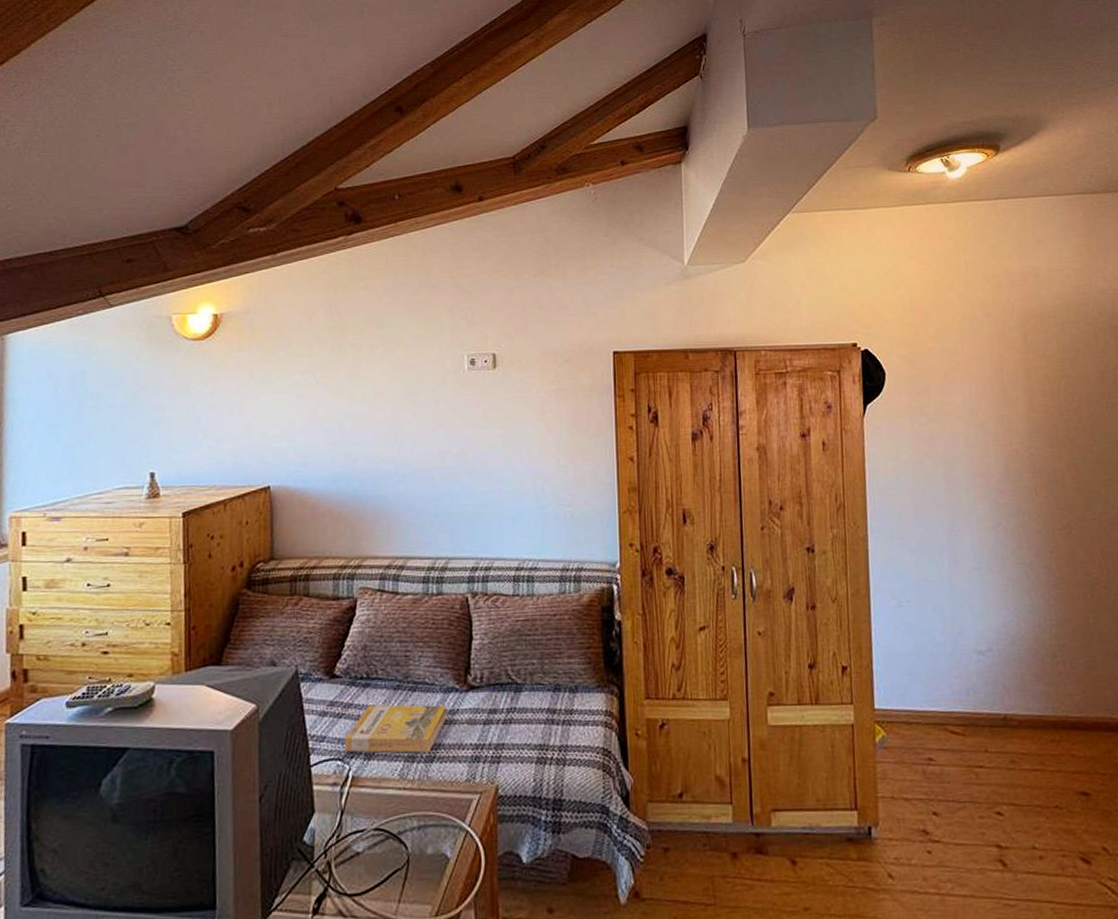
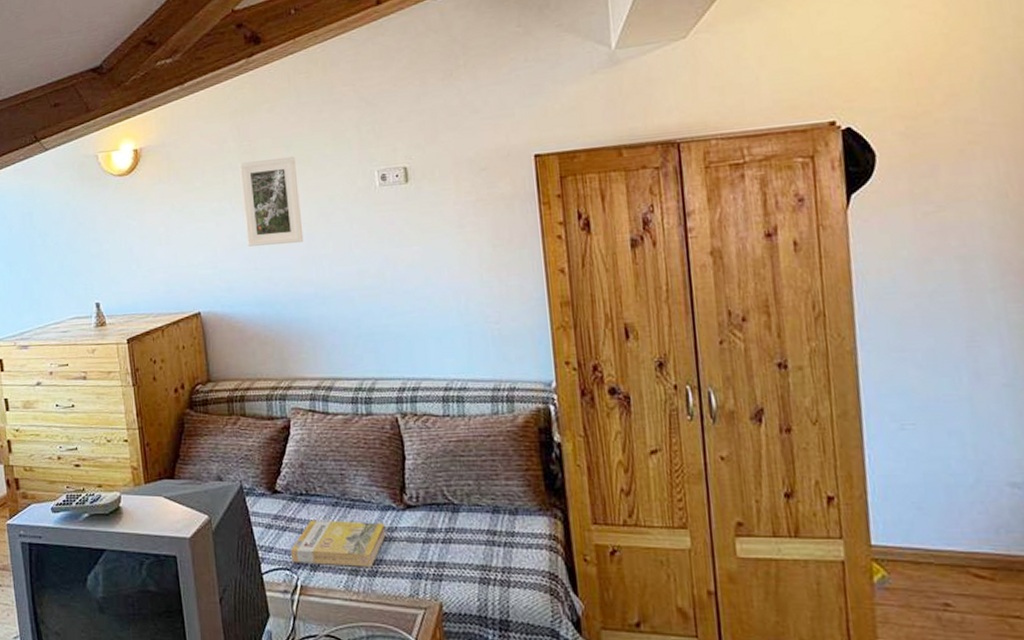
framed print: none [327,334,388,421] -> present [239,156,304,247]

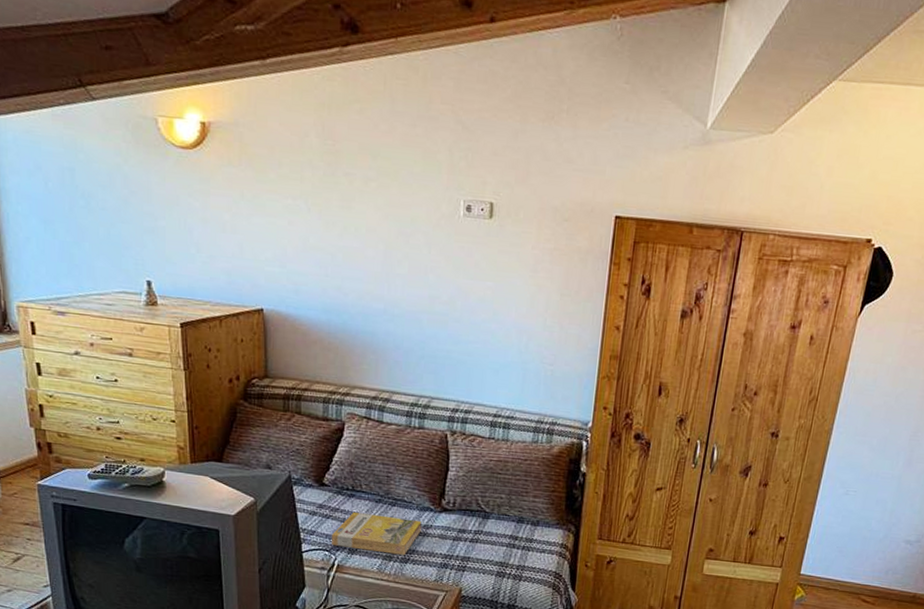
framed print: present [239,156,304,247] -> none [319,162,381,258]

